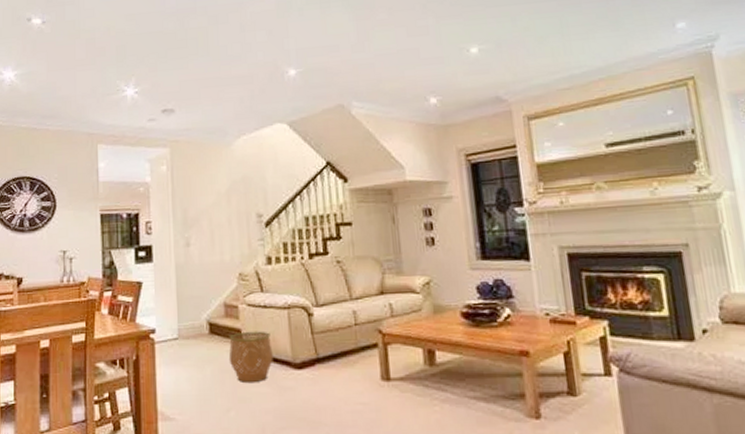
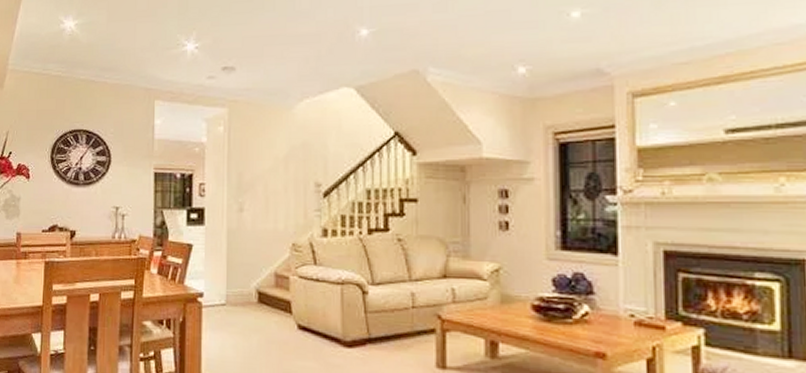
basket: present [228,331,273,382] -> none [276,304,322,356]

